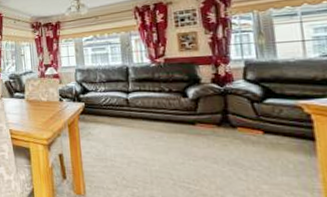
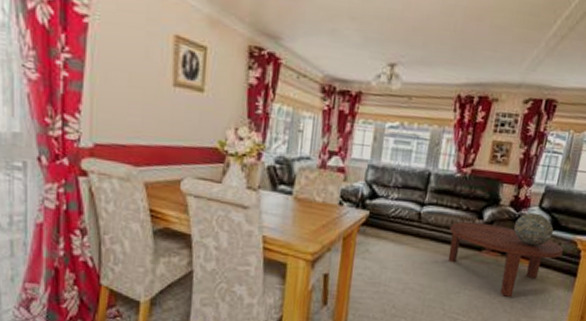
coffee table: none [158,100,289,165] -> present [447,221,564,297]
decorative sphere: none [222,85,269,115] -> present [513,212,554,247]

